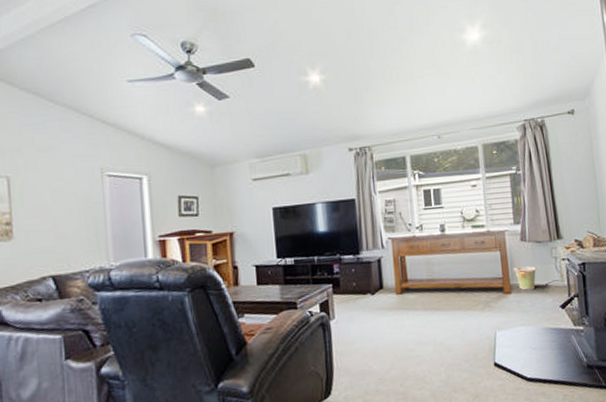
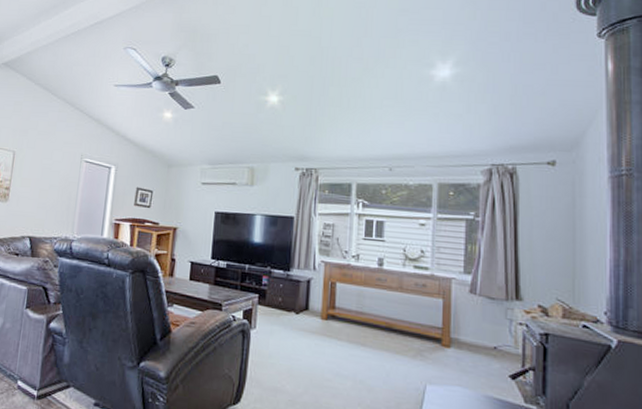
bucket: present [513,266,537,290] -> none [456,319,485,349]

